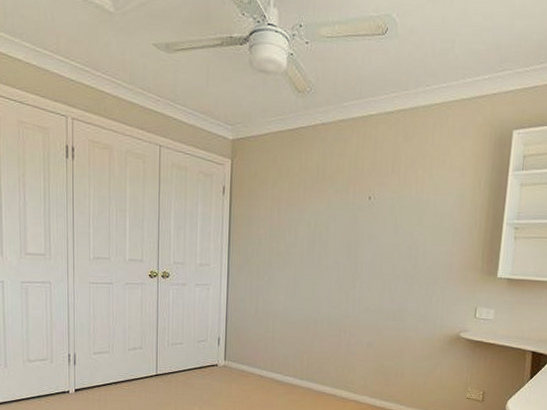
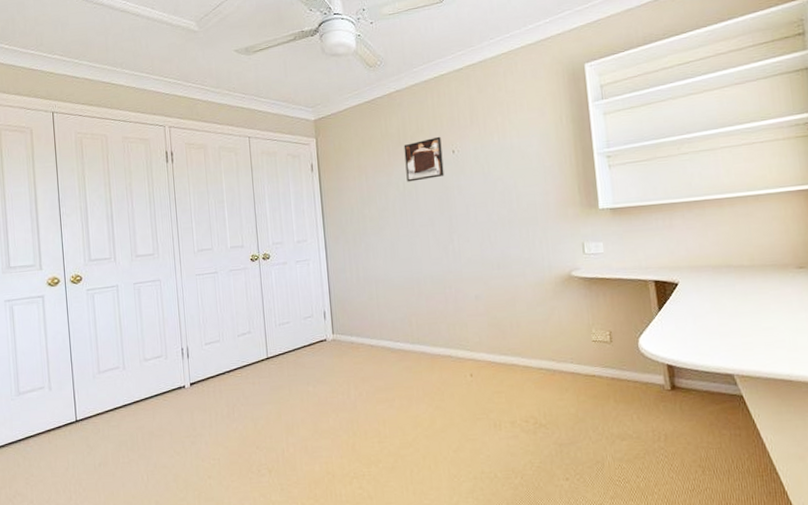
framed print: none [319,179,360,222] -> present [403,136,445,182]

